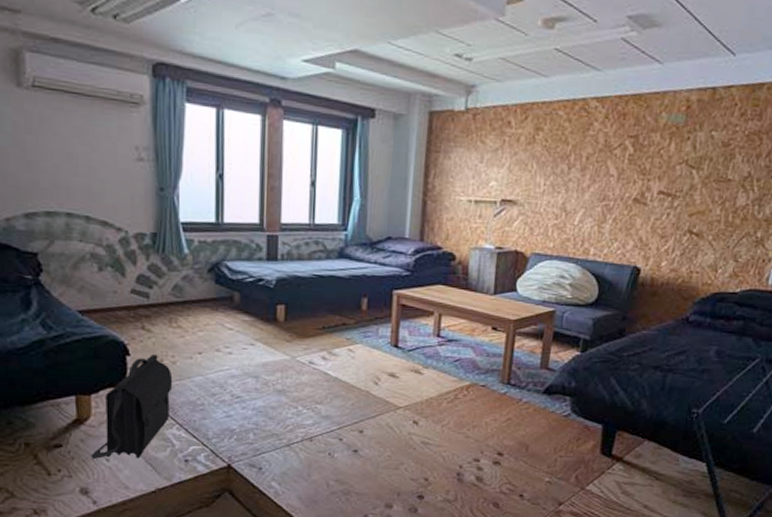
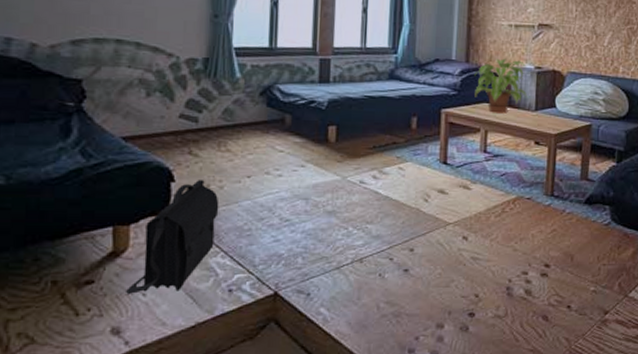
plant: none [429,237,486,297] -> present [475,58,528,114]

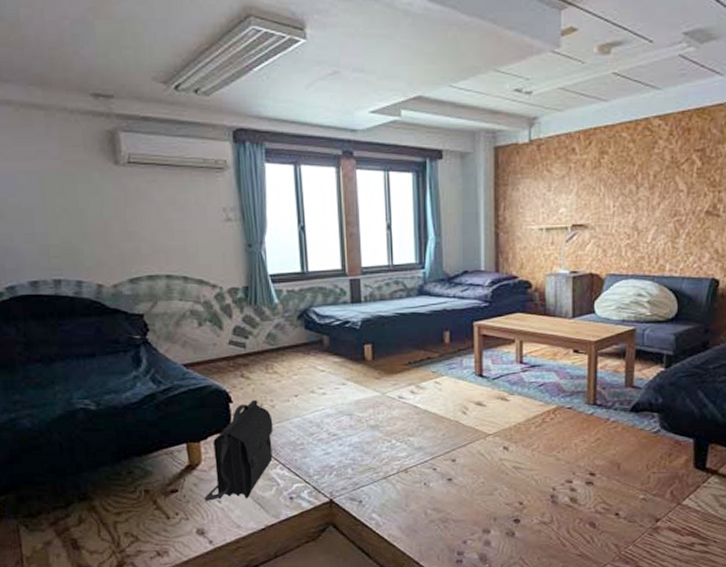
plant: present [475,58,528,114] -> none [506,265,563,323]

